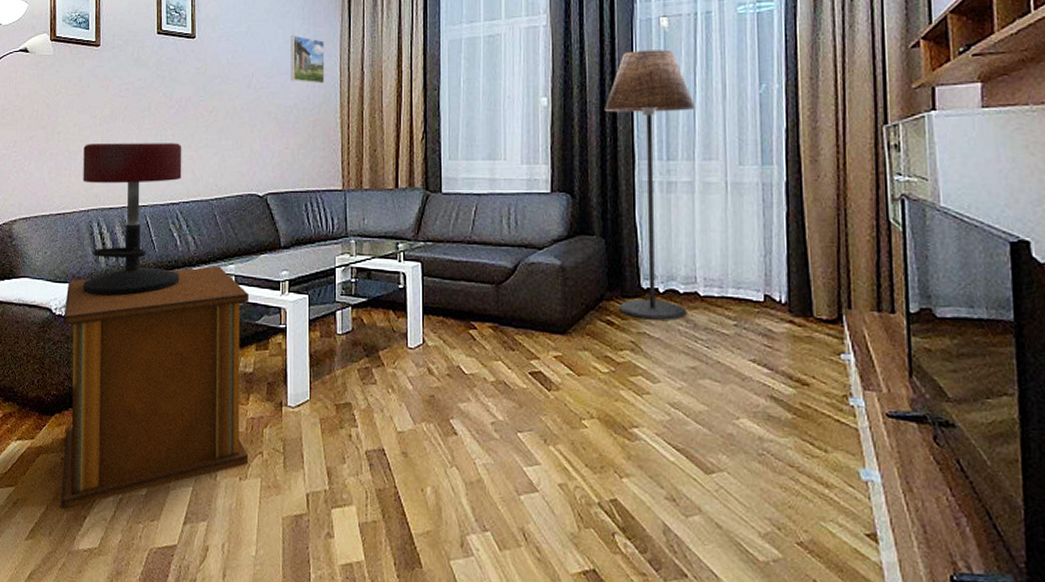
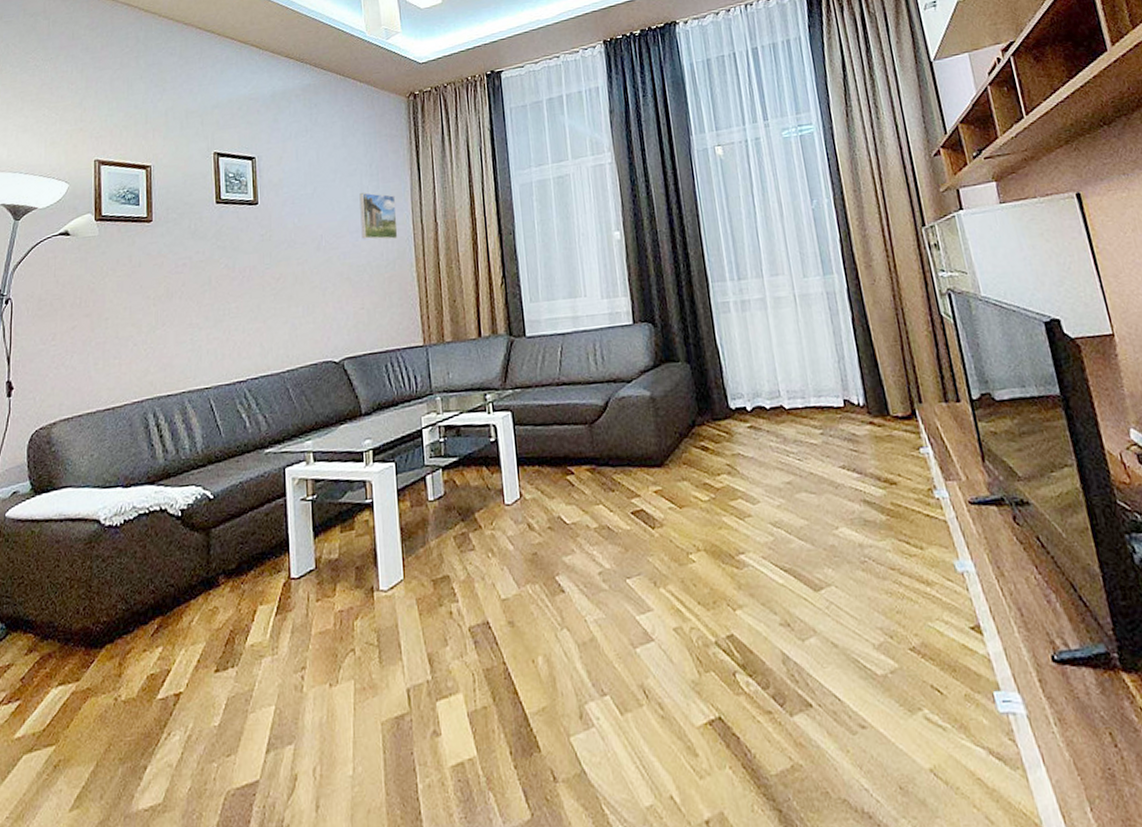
side table: present [61,266,249,510] -> none [115,444,339,764]
bar stool: present [83,143,182,296] -> none [135,315,250,497]
floor lamp: present [604,49,695,321] -> none [674,176,776,440]

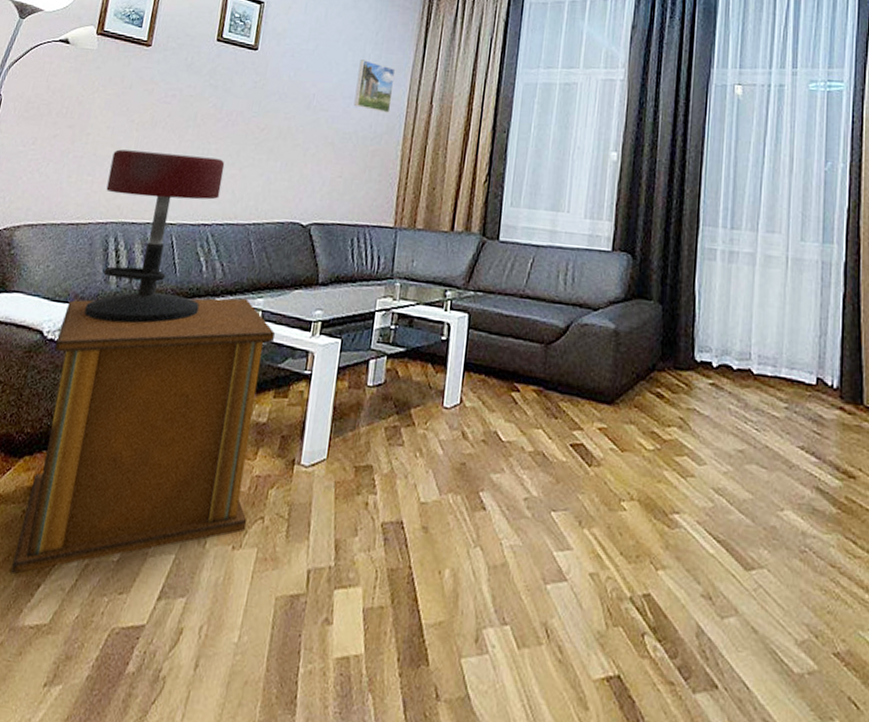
side table: none [115,444,339,764] -> present [10,298,275,575]
bar stool: none [135,315,250,497] -> present [84,149,225,324]

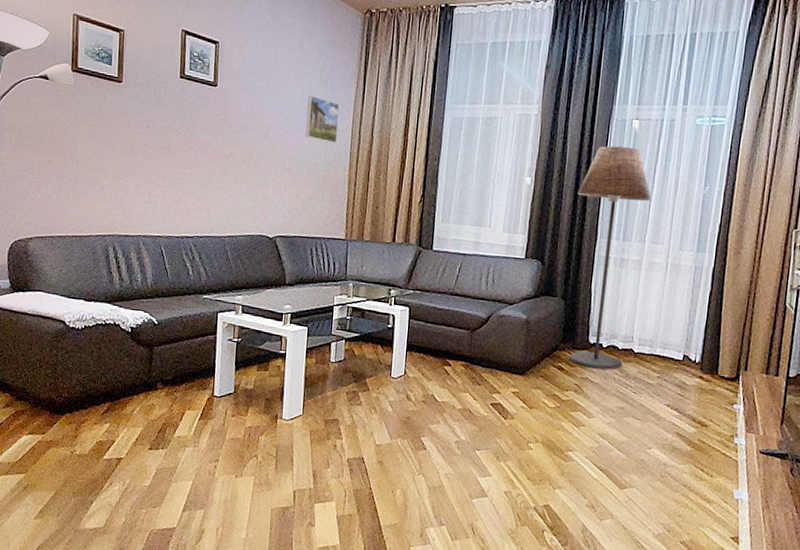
side table: present [10,298,275,575] -> none [69,295,254,495]
bar stool: present [84,149,225,324] -> none [97,174,199,315]
floor lamp: none [671,115,763,398] -> present [570,145,652,370]

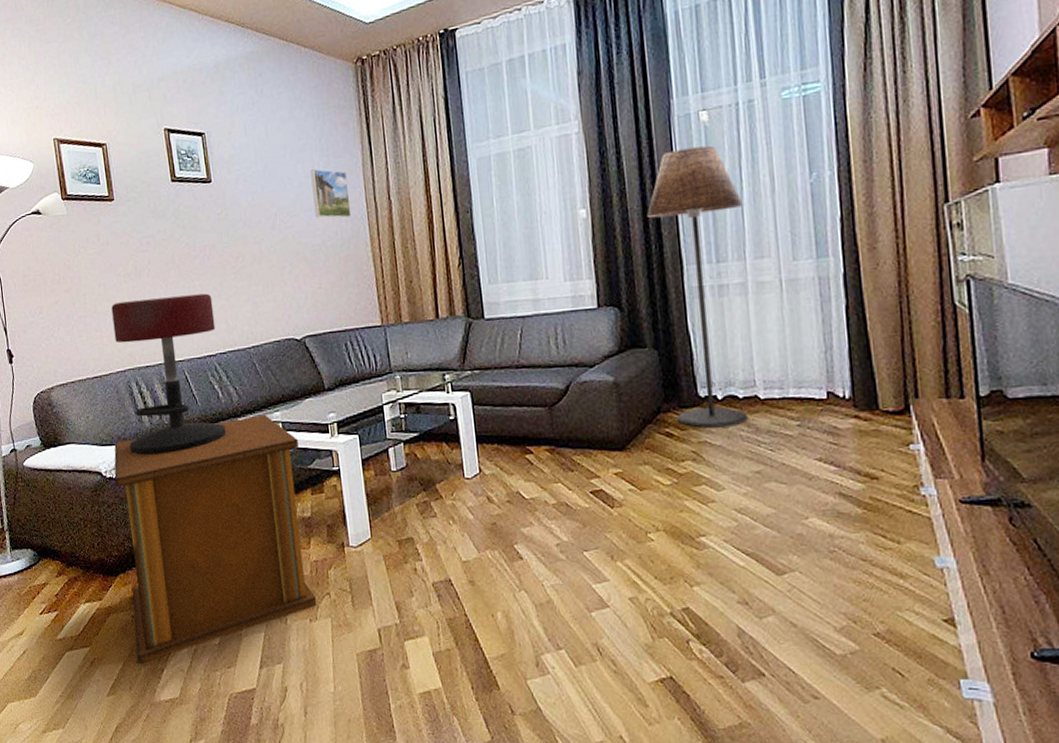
side table: none [69,295,254,495] -> present [114,414,317,665]
bar stool: none [97,174,199,315] -> present [111,293,226,455]

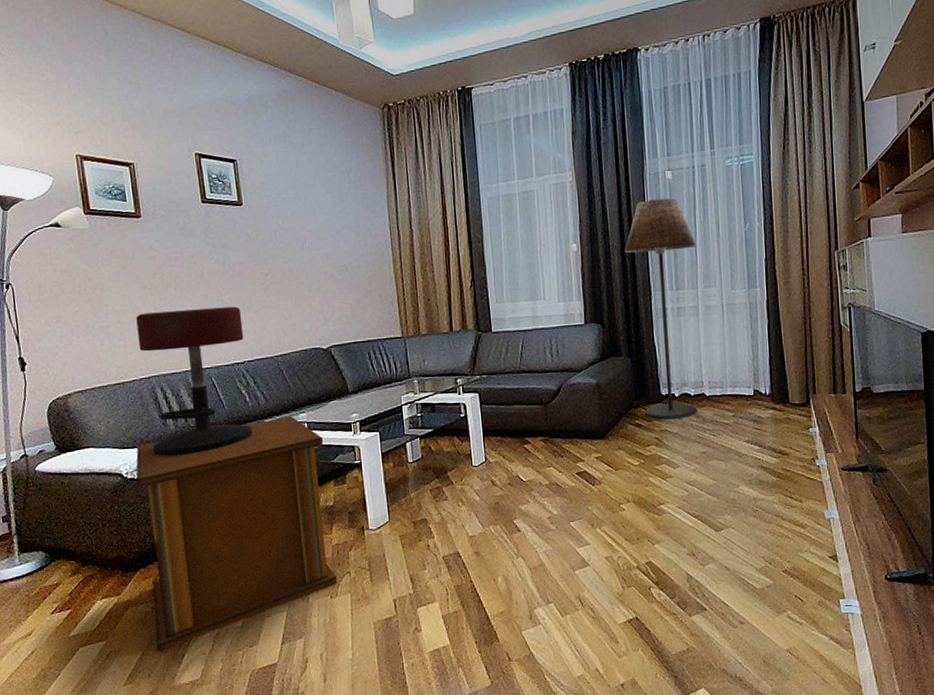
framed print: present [310,169,352,218] -> none [339,199,377,243]

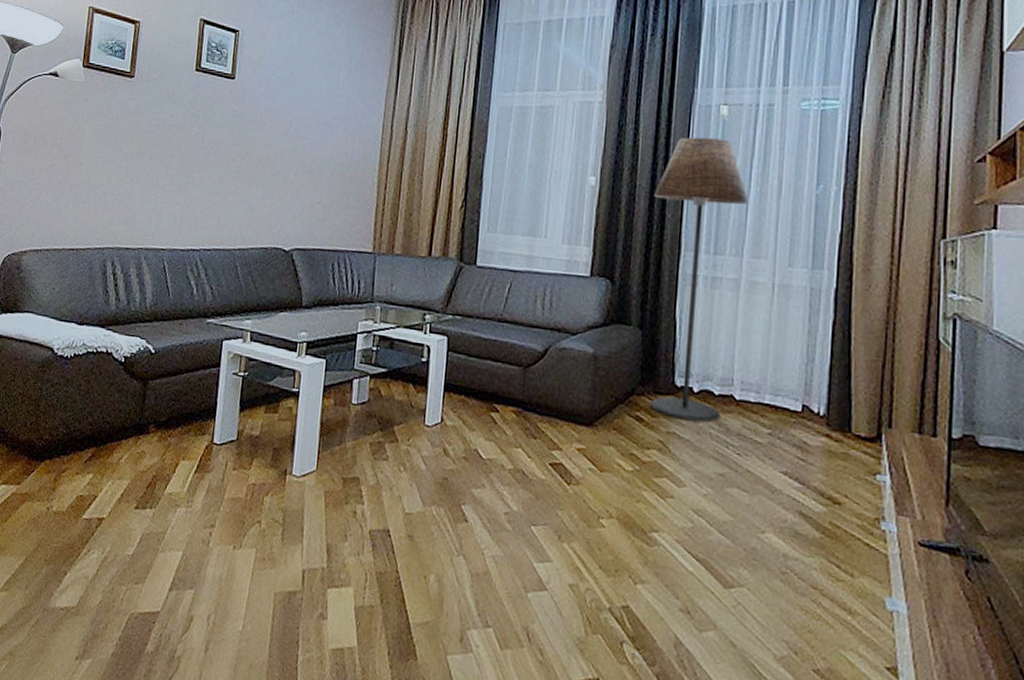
bar stool: present [136,306,253,456] -> none [89,178,209,343]
side table: present [136,416,338,653] -> none [41,319,263,563]

